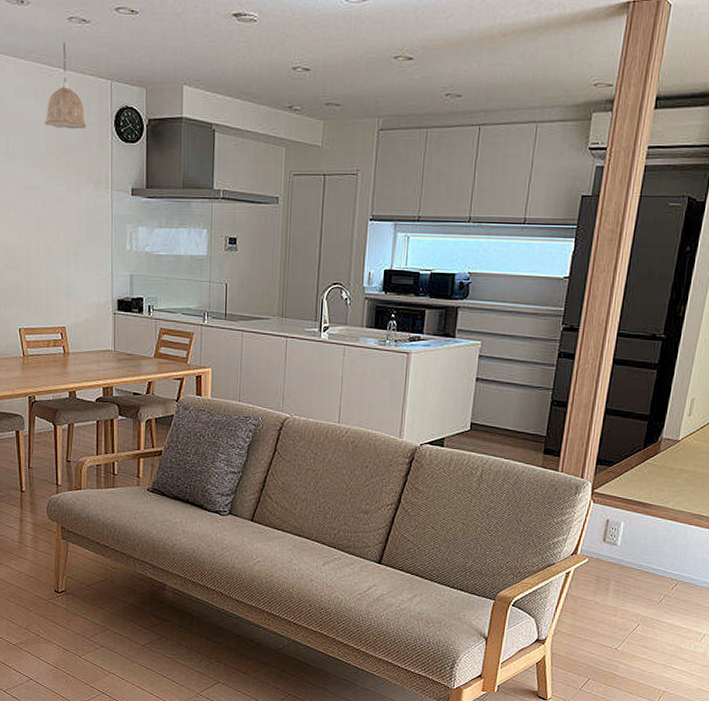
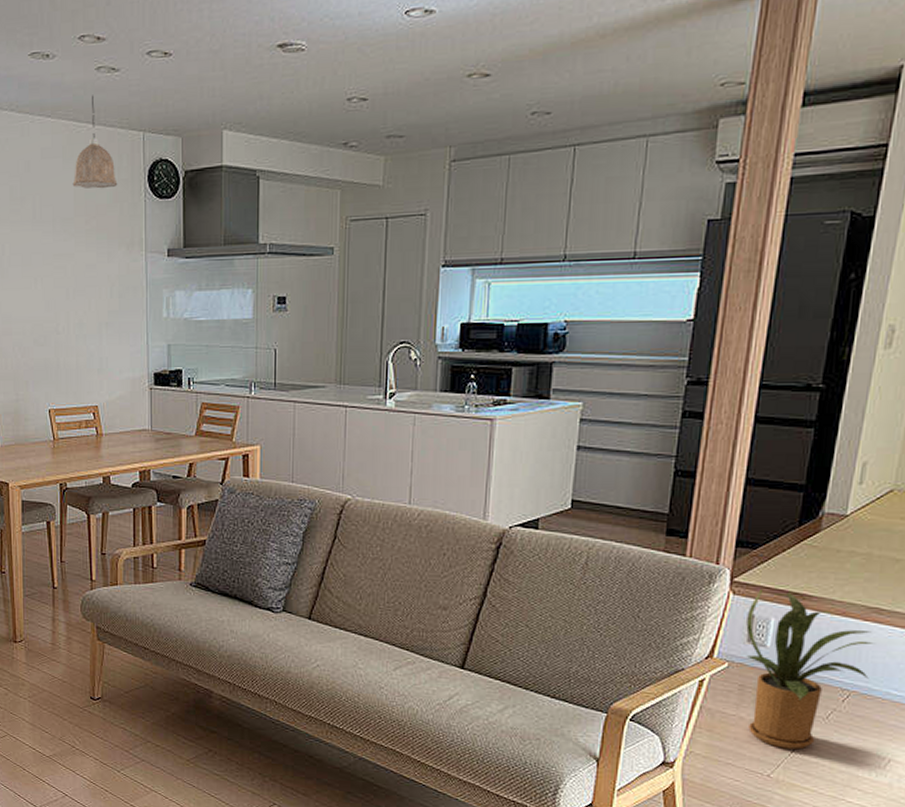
house plant: none [602,498,696,628] -> present [746,588,874,750]

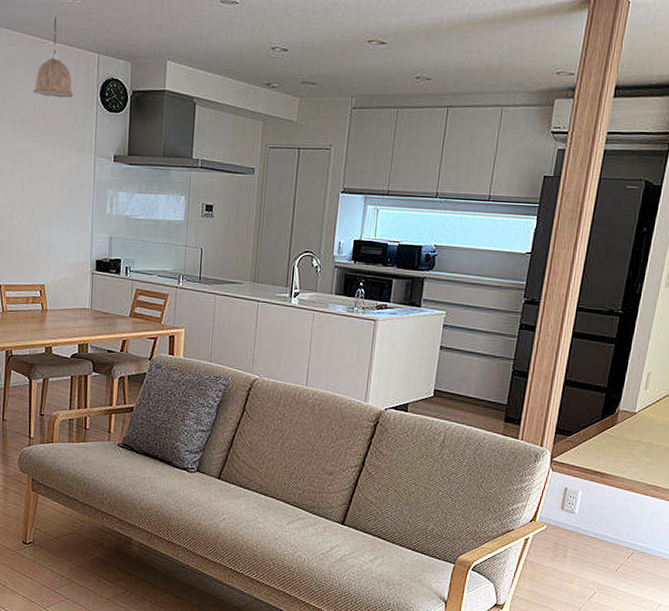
house plant: present [746,588,874,750] -> none [560,467,652,596]

